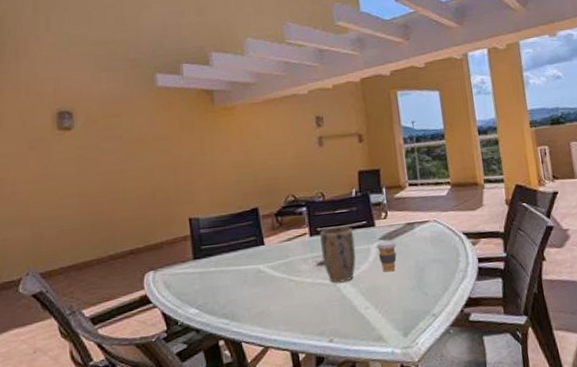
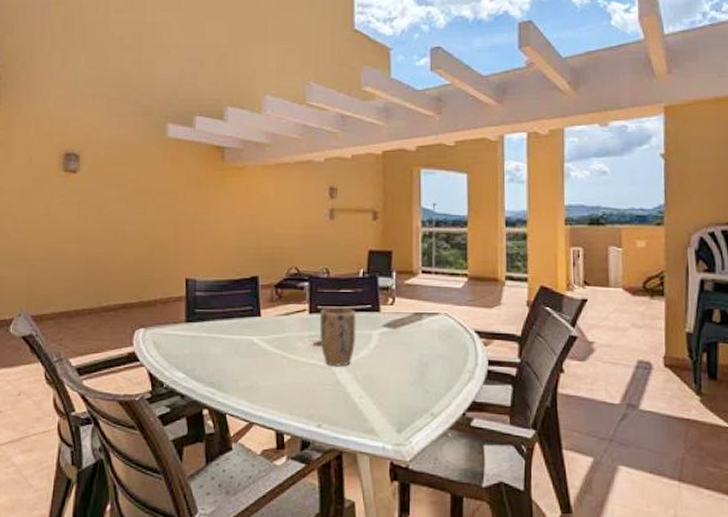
coffee cup: present [376,241,397,272] -> none [378,329,401,362]

